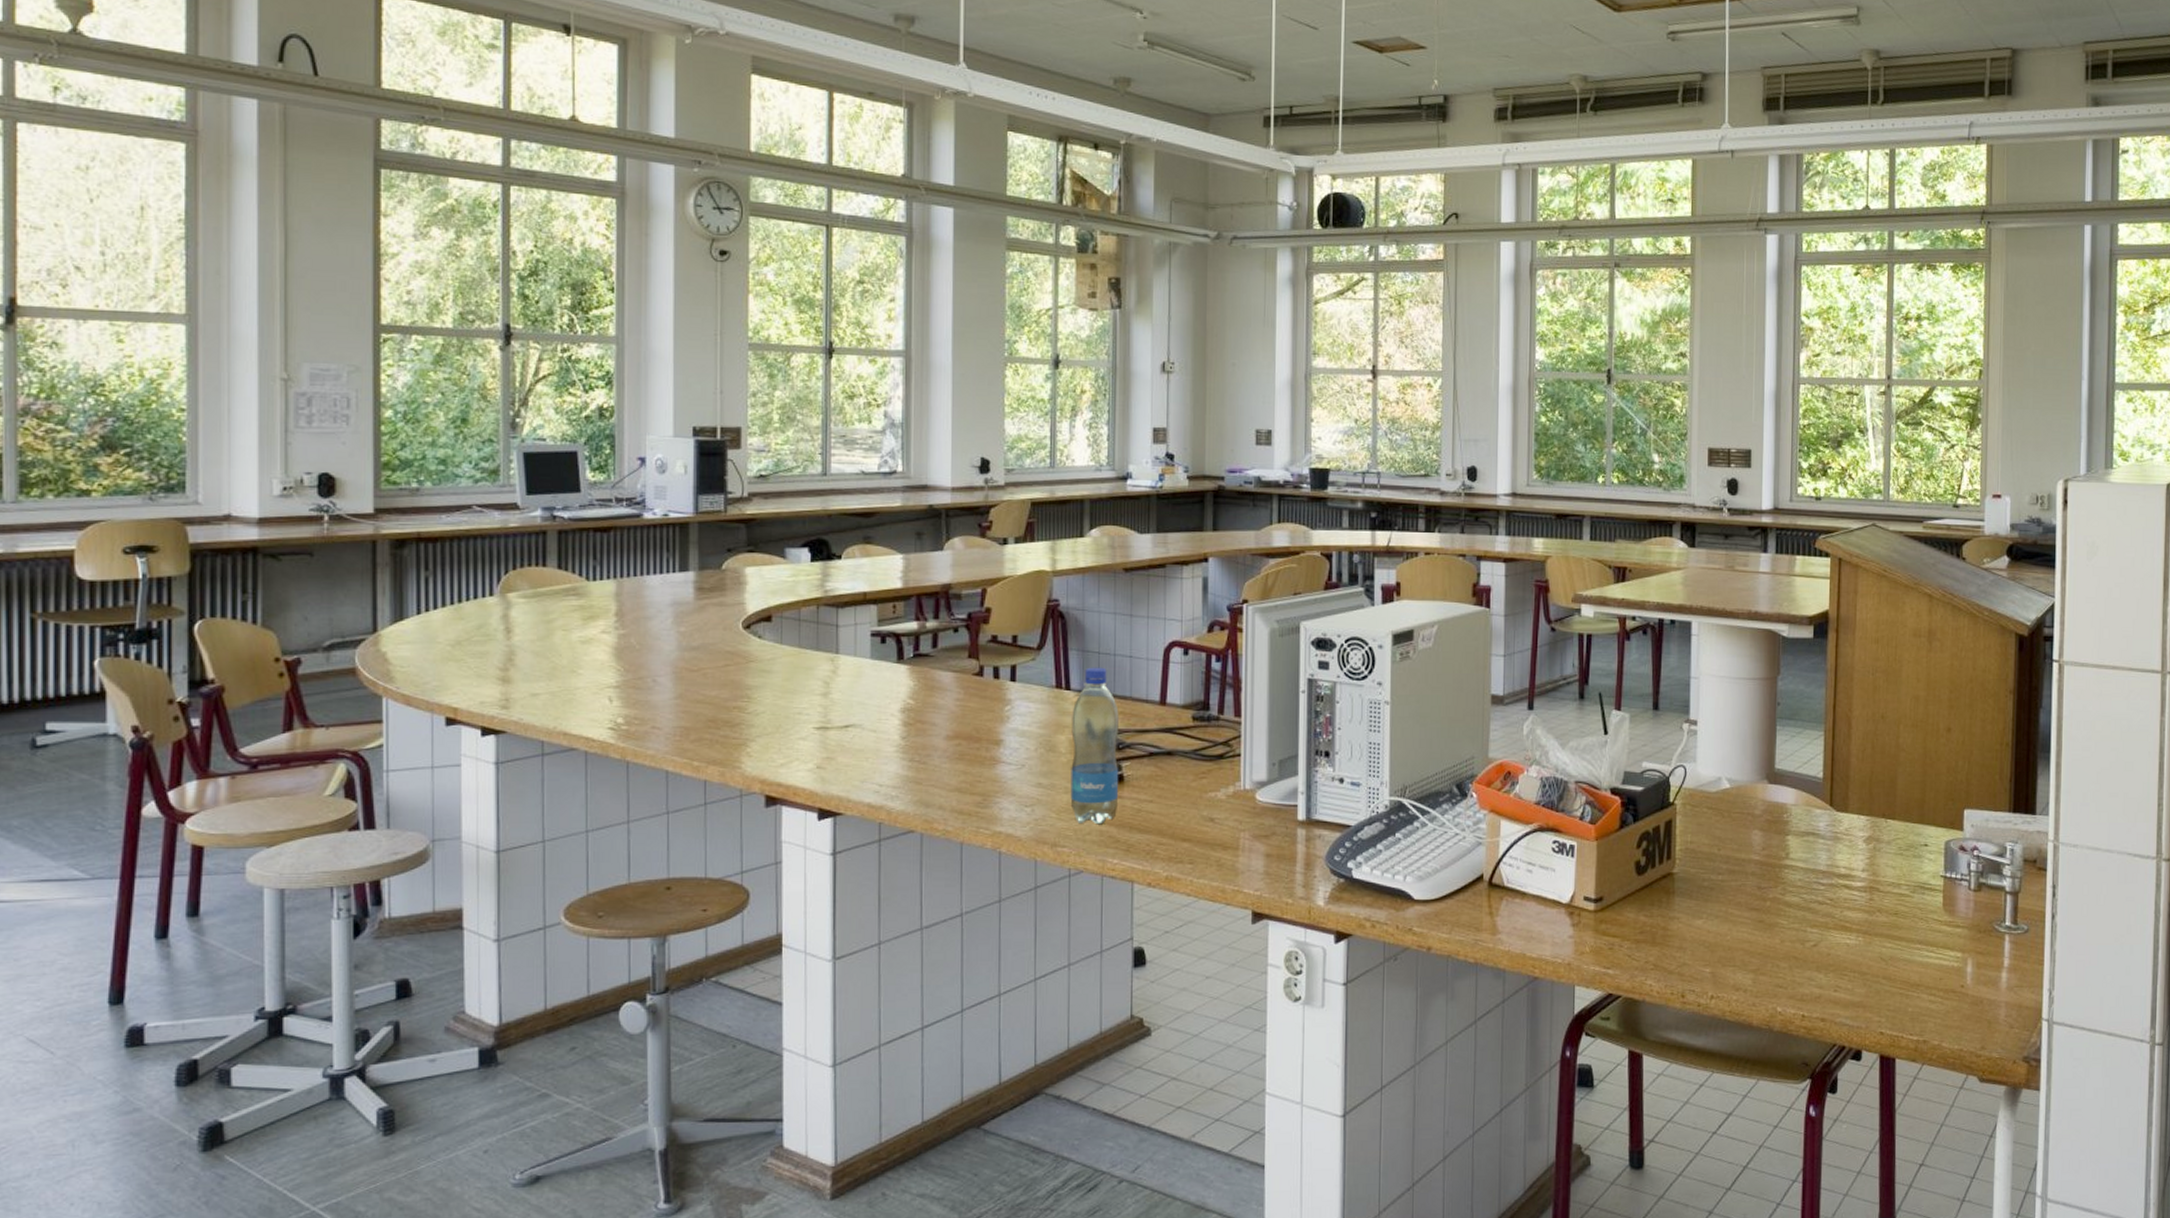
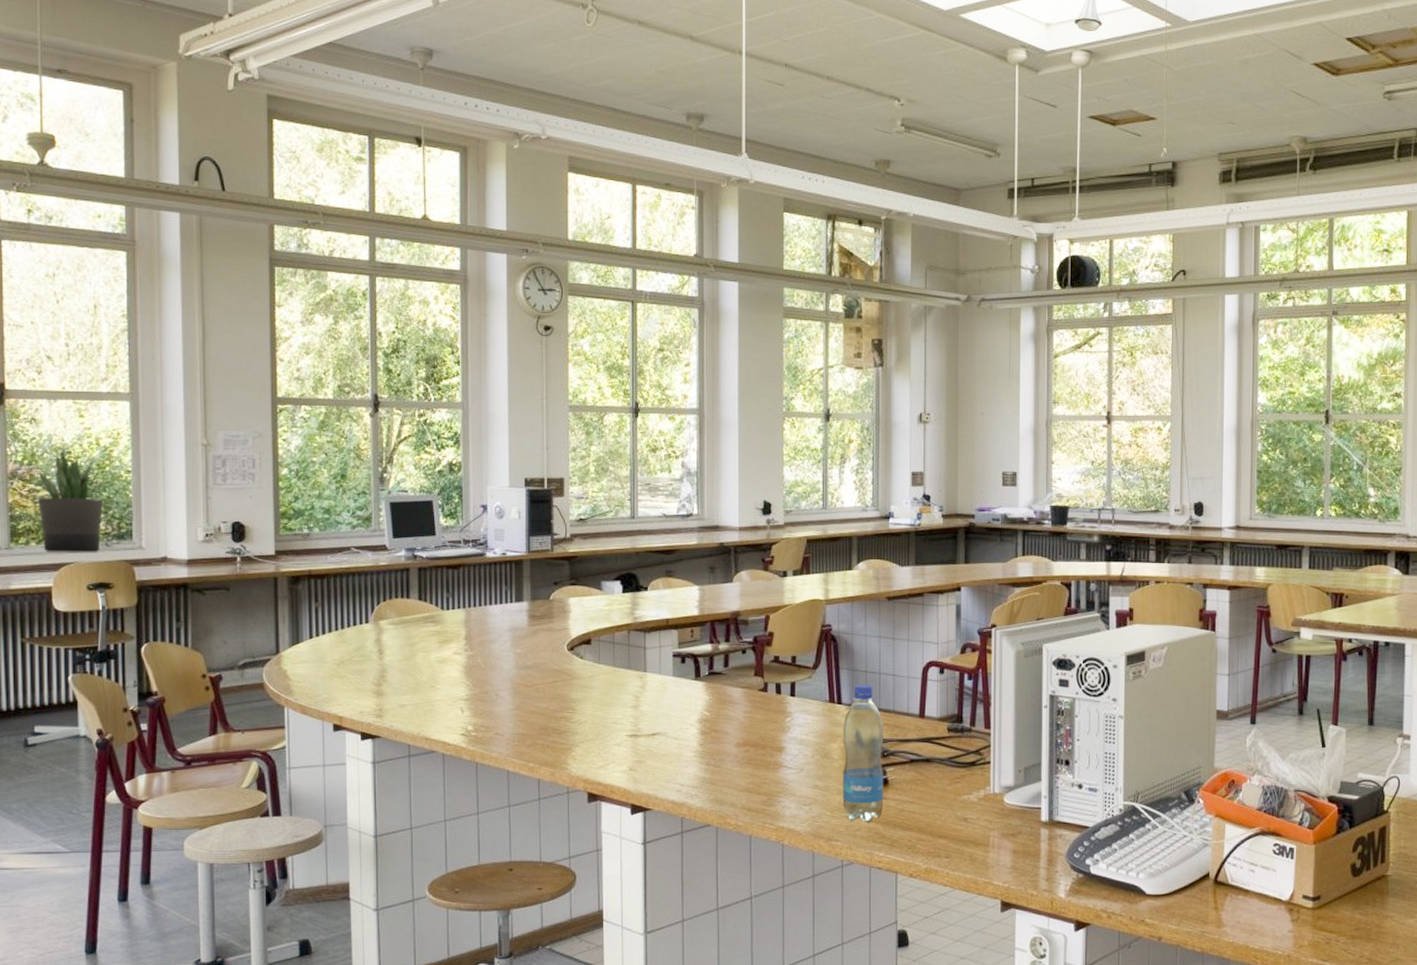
planter: none [57,379,148,509] -> present [37,447,104,553]

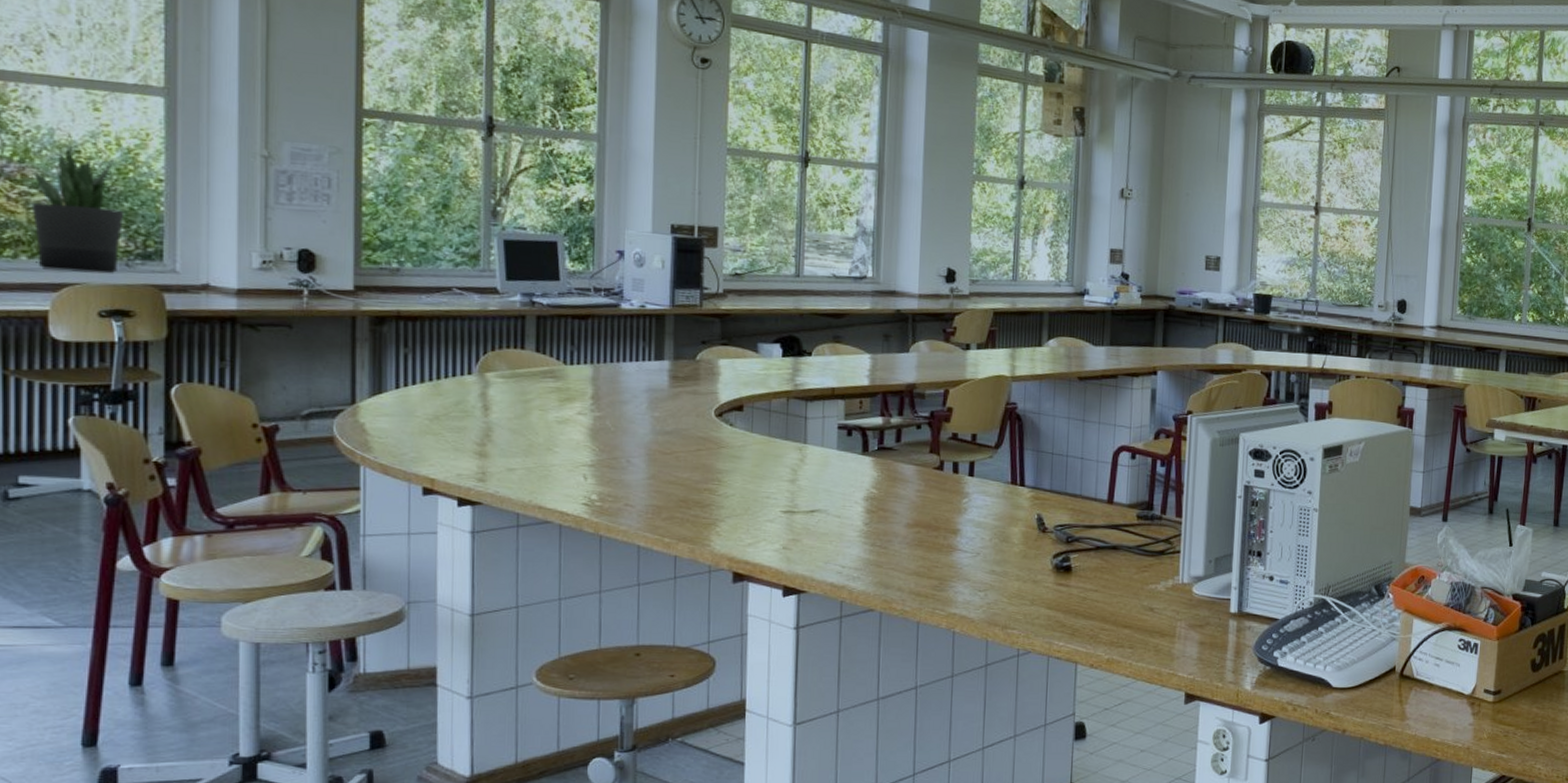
bottle: present [842,684,884,822] -> none [1021,466,1069,610]

